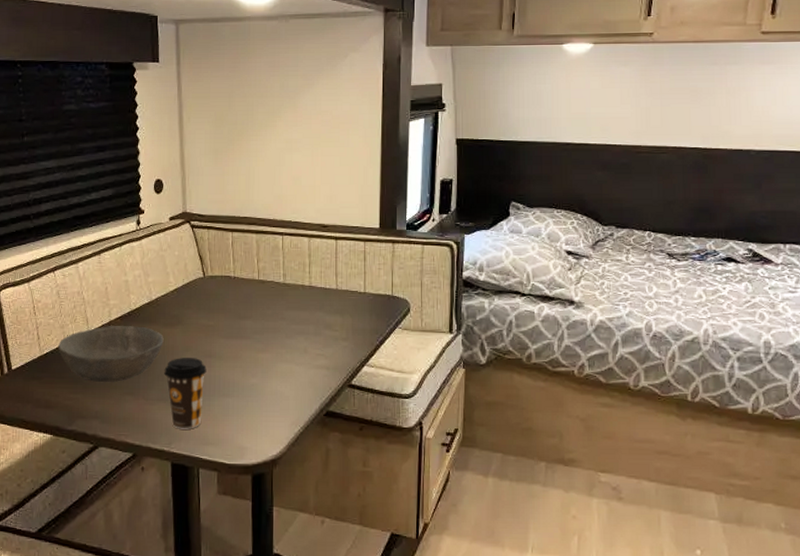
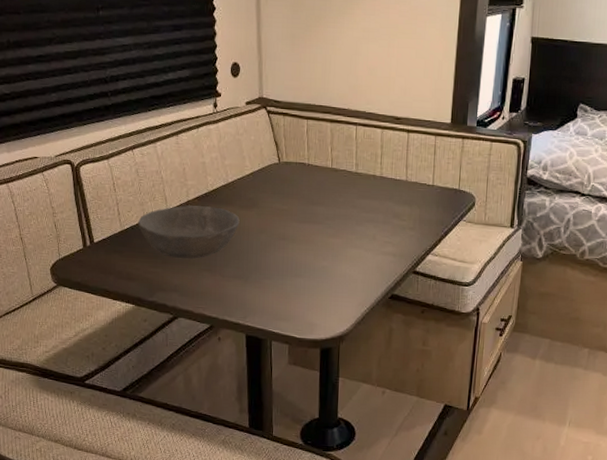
coffee cup: present [164,358,207,429] -> none [240,239,280,305]

